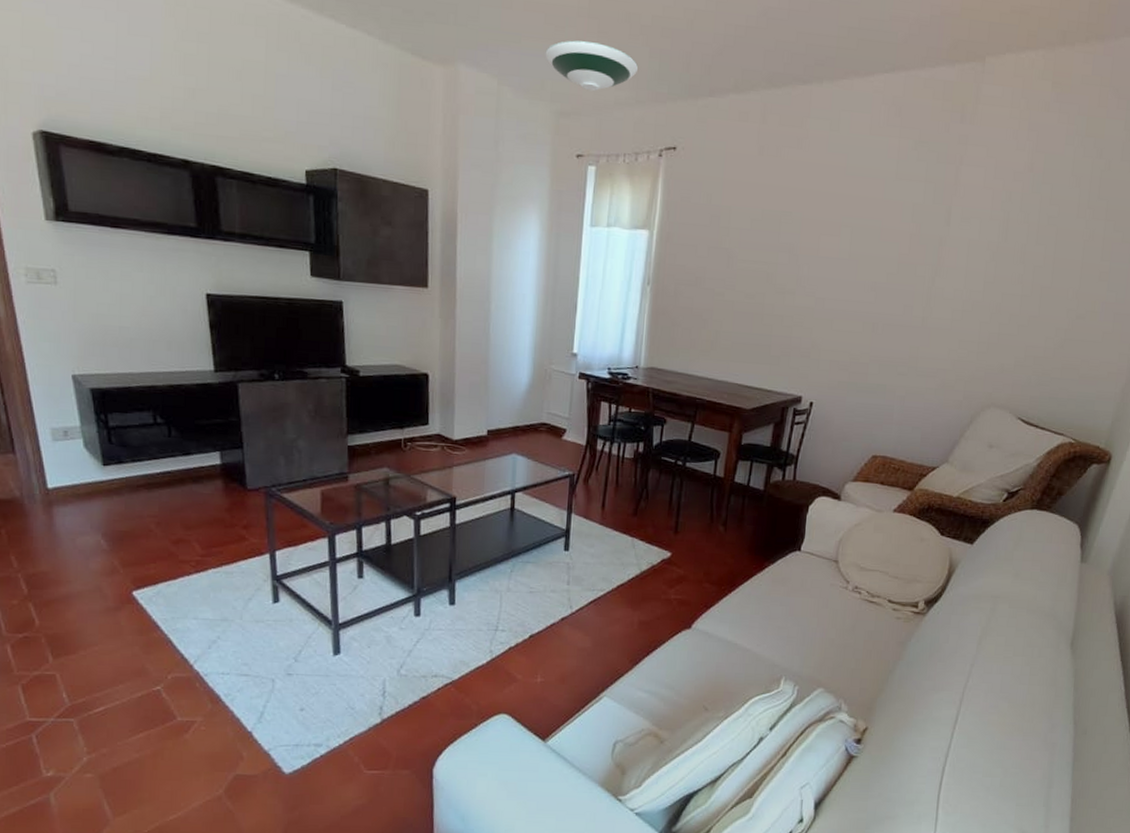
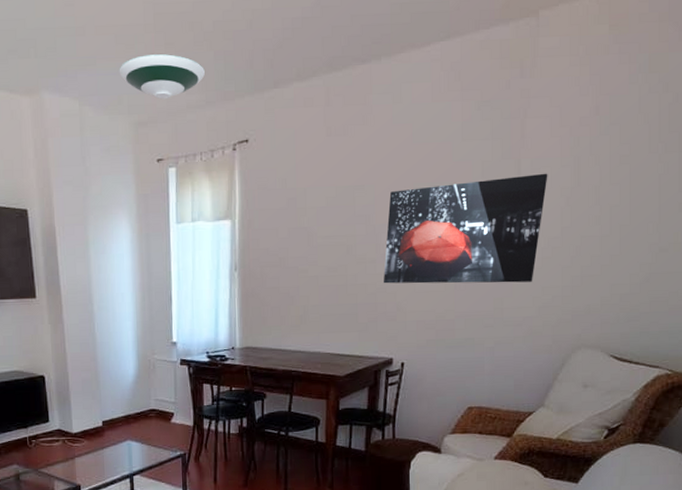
wall art: none [801,221,977,334] -> present [384,173,548,284]

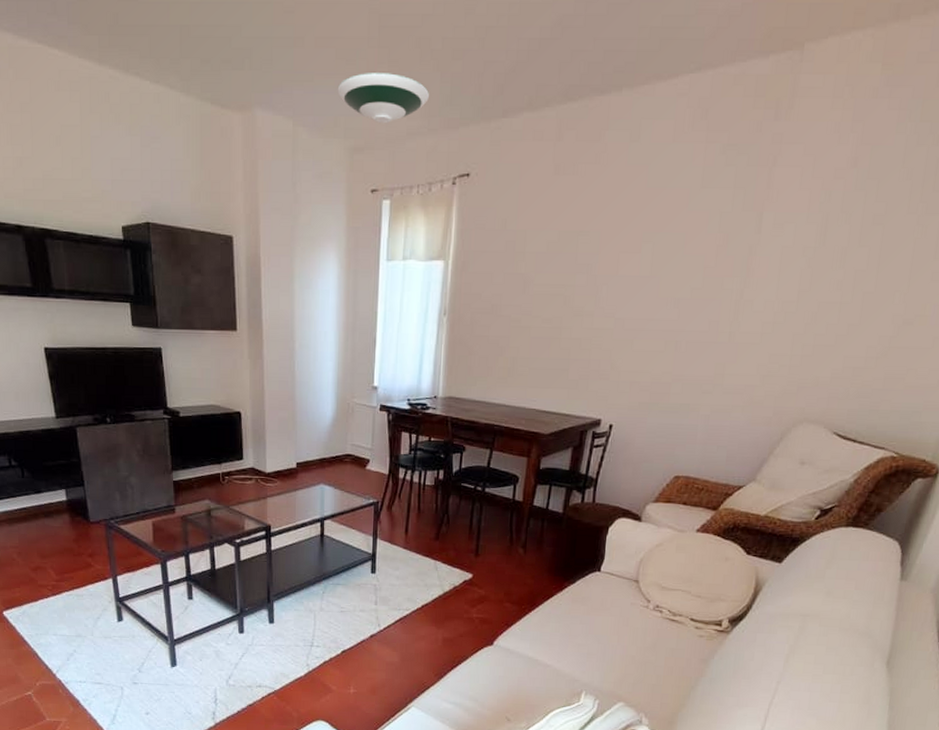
wall art: present [384,173,548,284] -> none [600,229,791,348]

